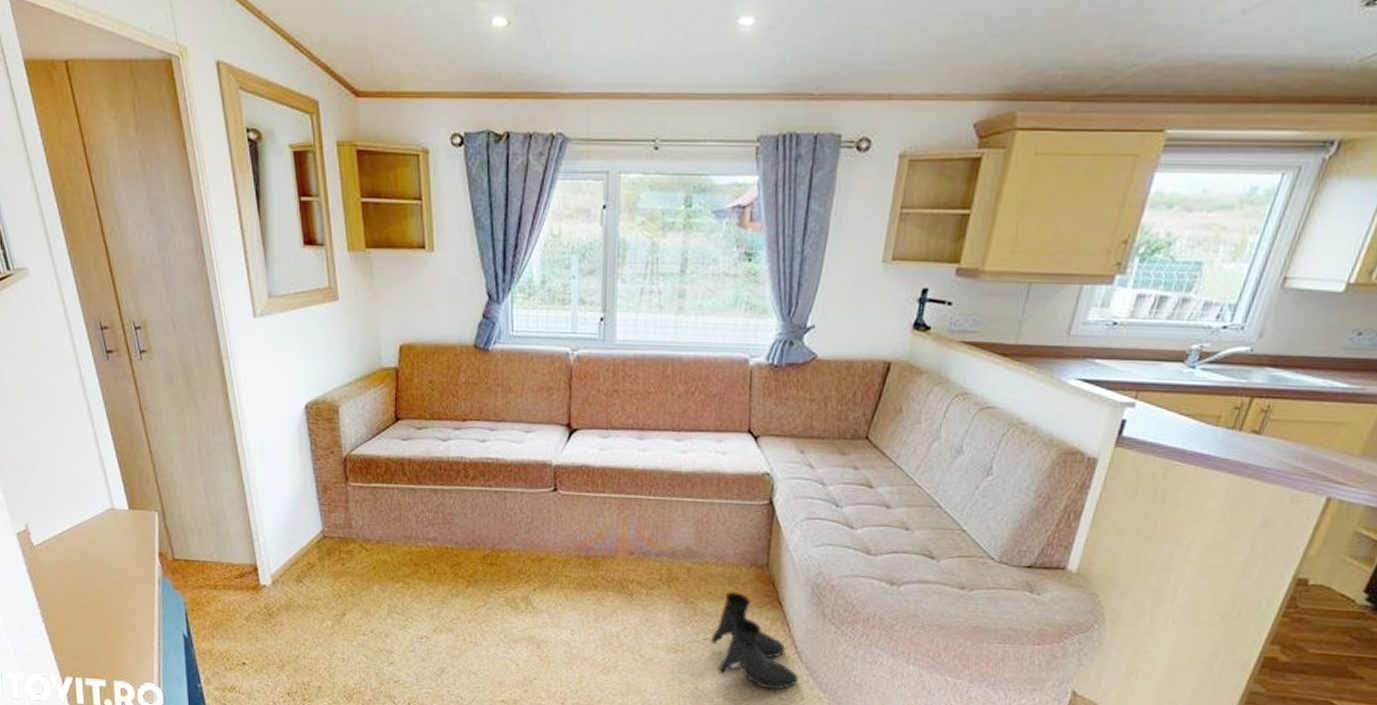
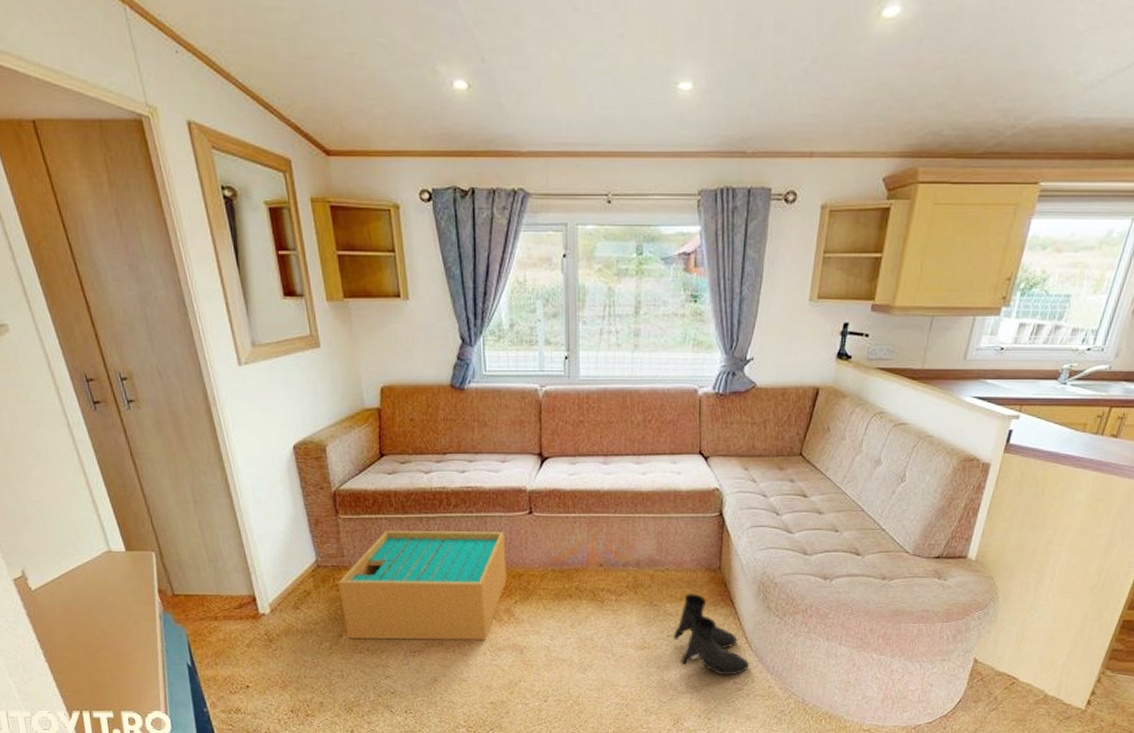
cardboard box: none [344,501,526,630] -> present [338,530,507,640]

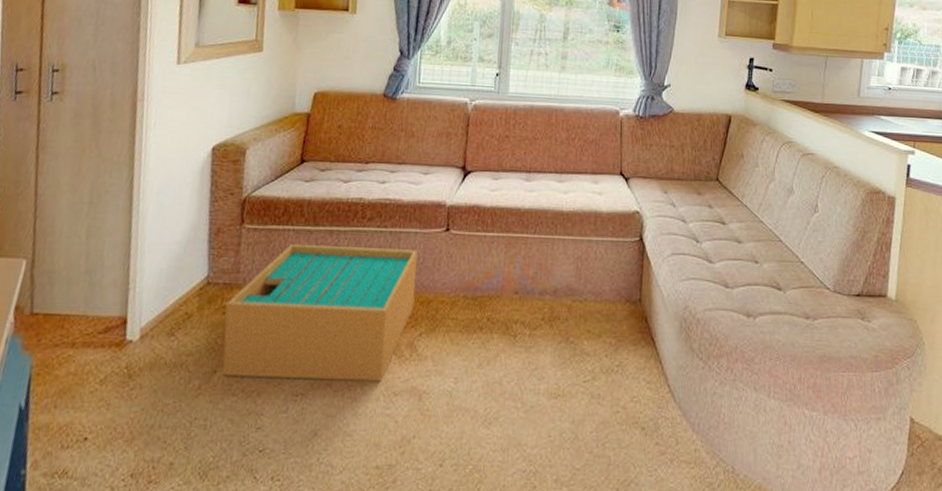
boots: present [672,594,750,676] -> none [589,329,673,435]

